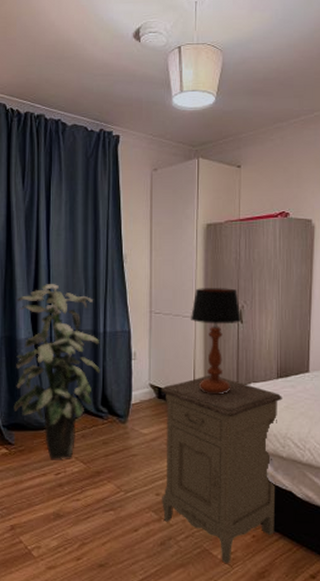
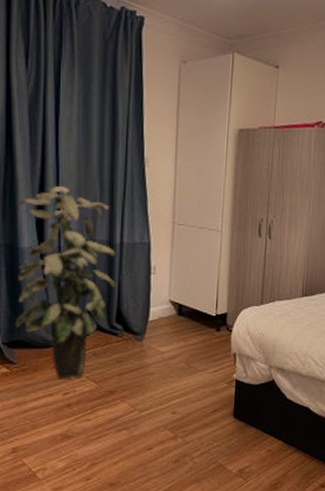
nightstand: present [161,374,282,564] -> none [178,291,306,478]
table lamp: present [191,287,241,395] -> none [217,199,270,312]

